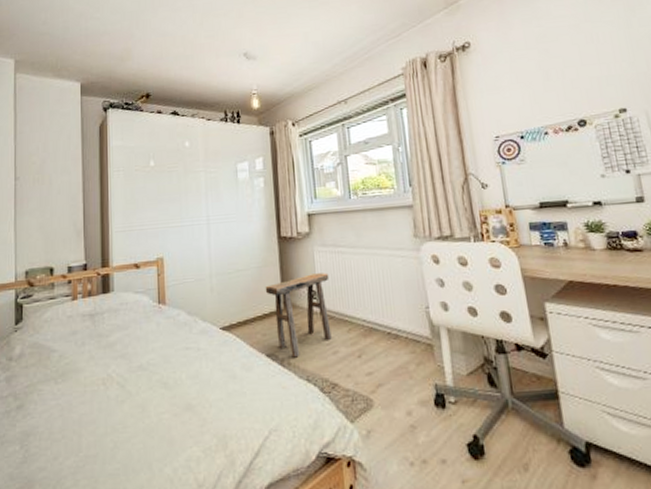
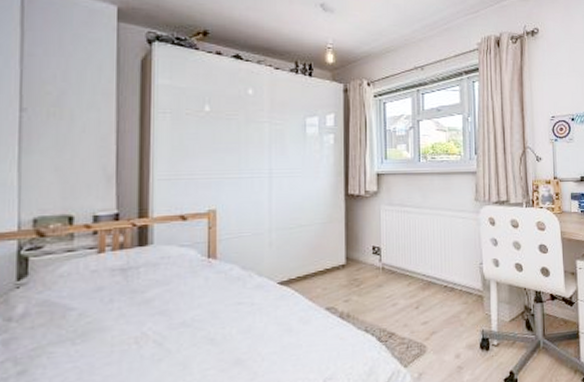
stool: present [265,273,332,358] -> none [328,230,394,310]

